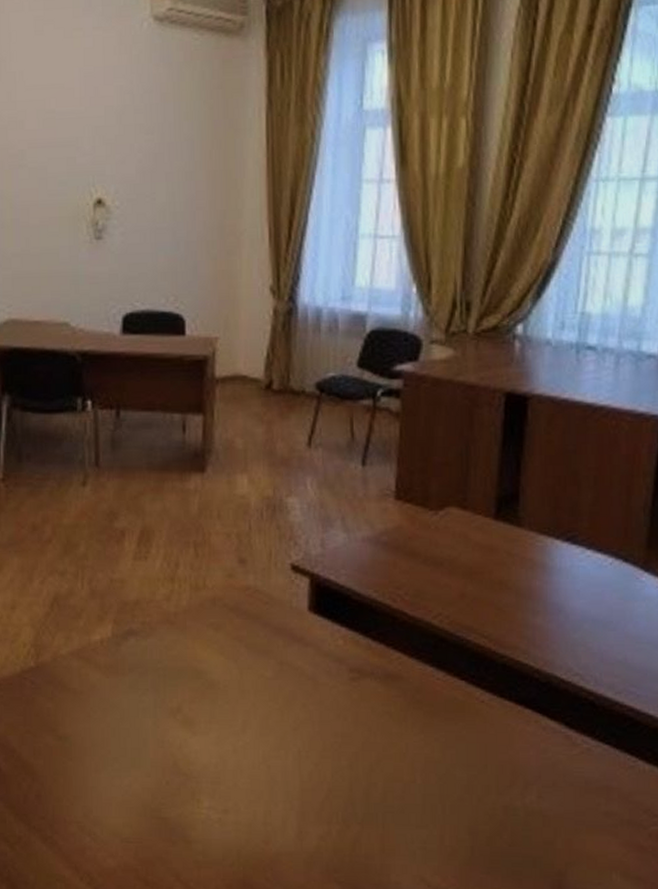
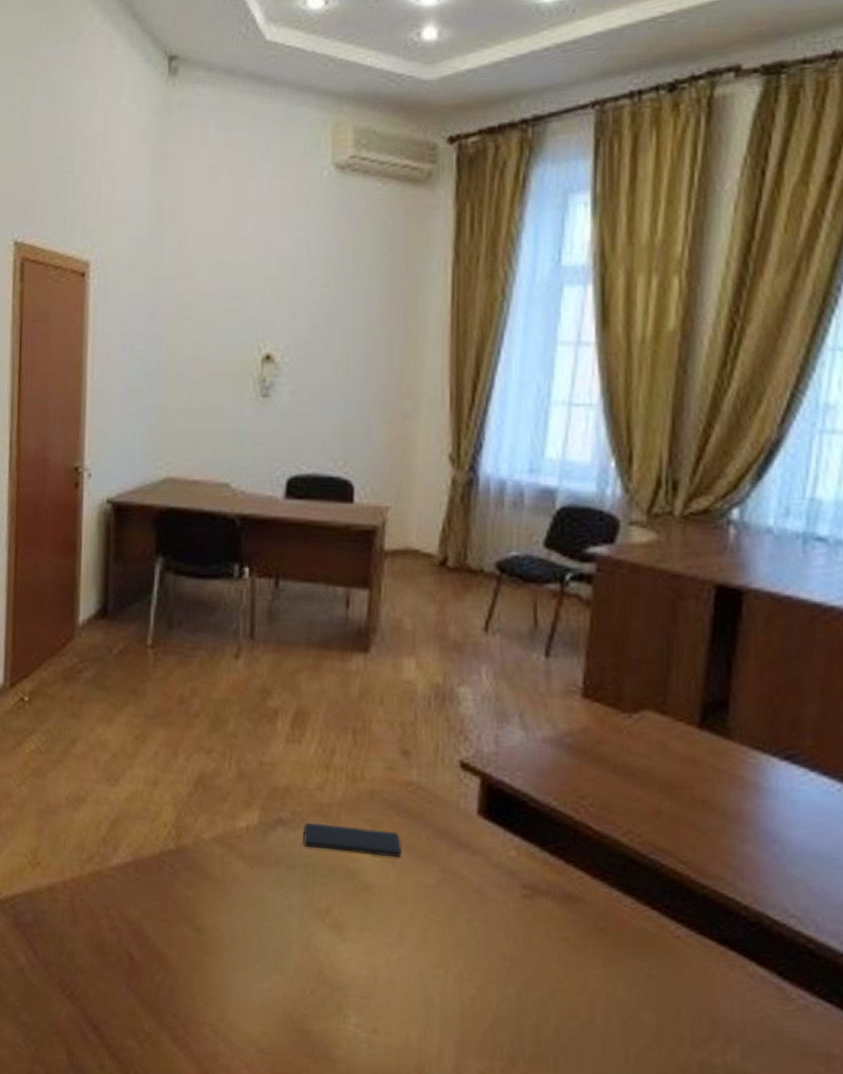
smartphone: none [153,630,243,656] -> present [303,822,402,857]

